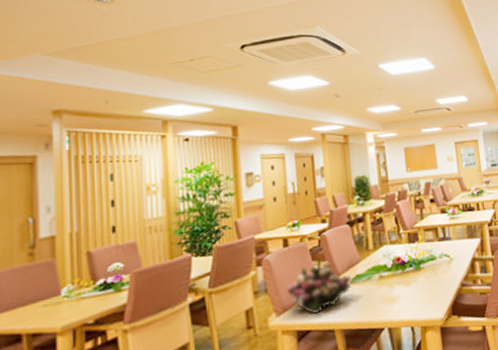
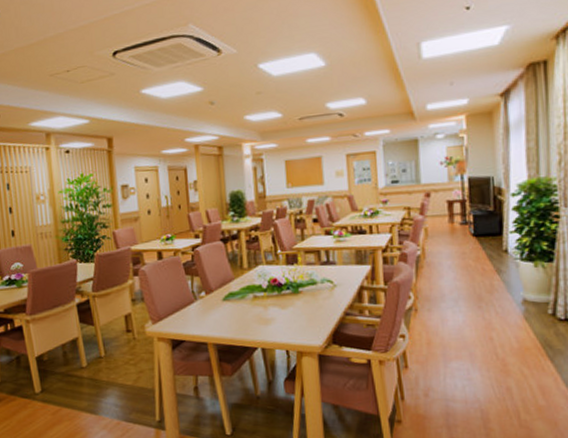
flower arrangement: present [287,261,352,315] -> none [162,276,225,327]

